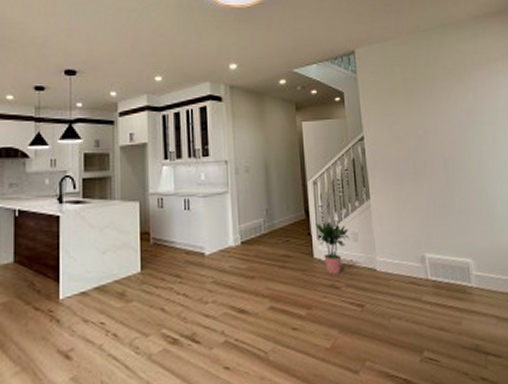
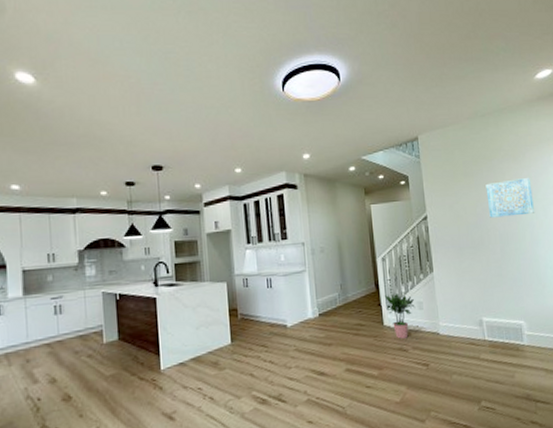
wall art: none [428,98,483,142] -> present [485,177,535,218]

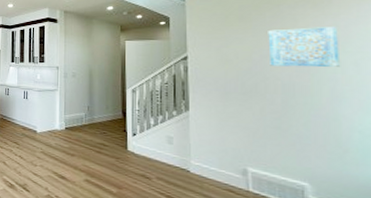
potted plant: present [385,292,416,339] -> none [132,123,164,167]

